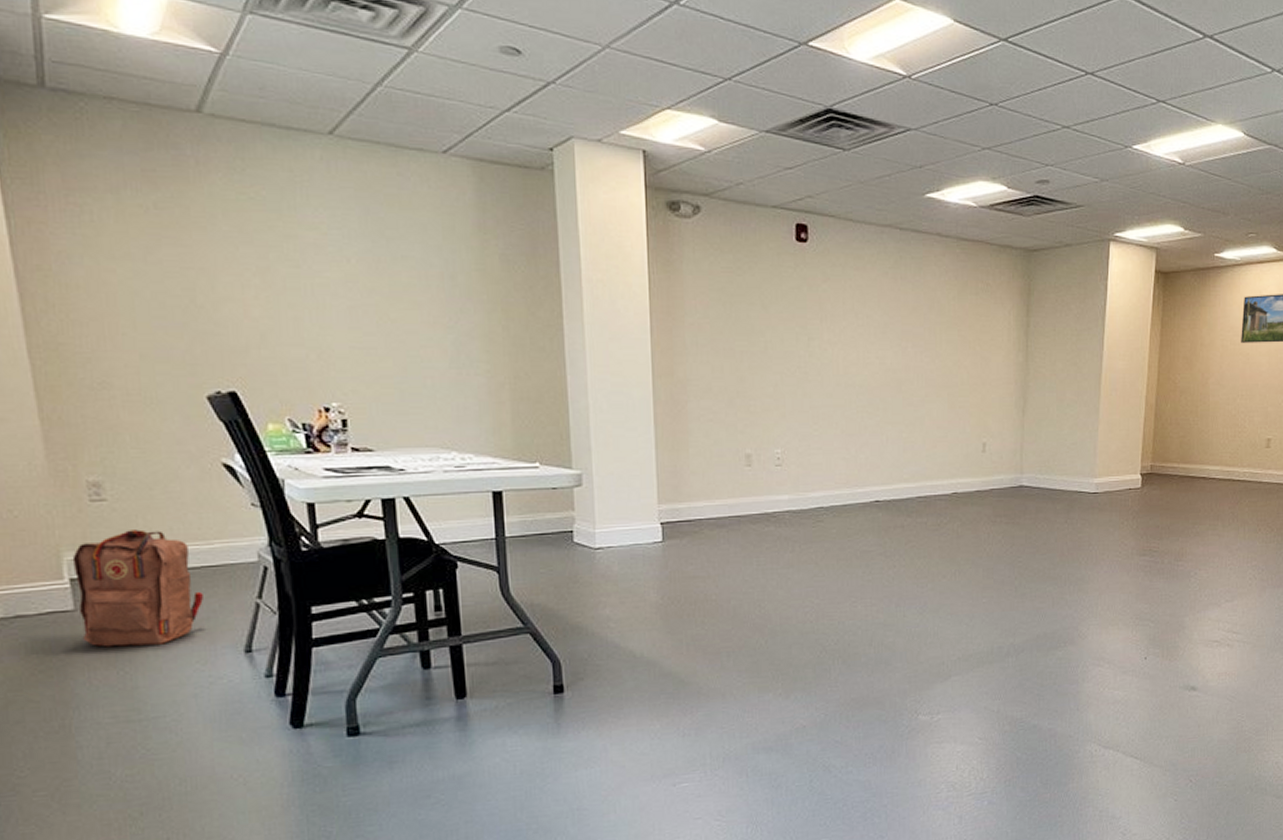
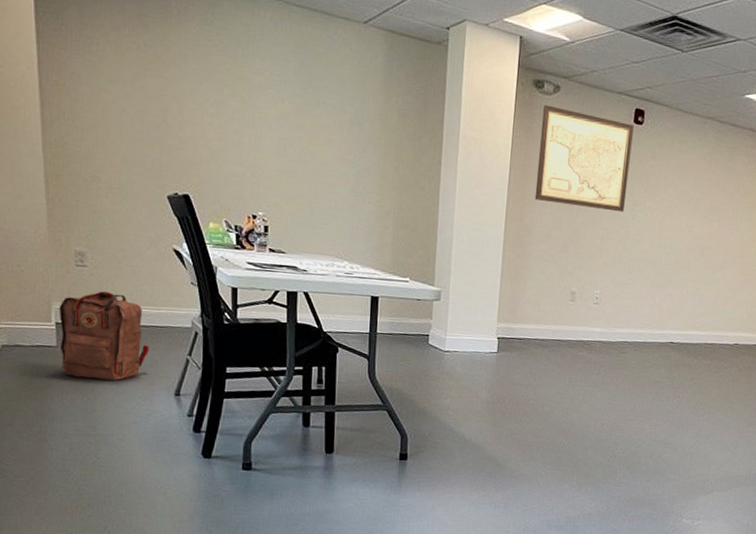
wall art: none [682,230,799,350] -> present [534,104,635,213]

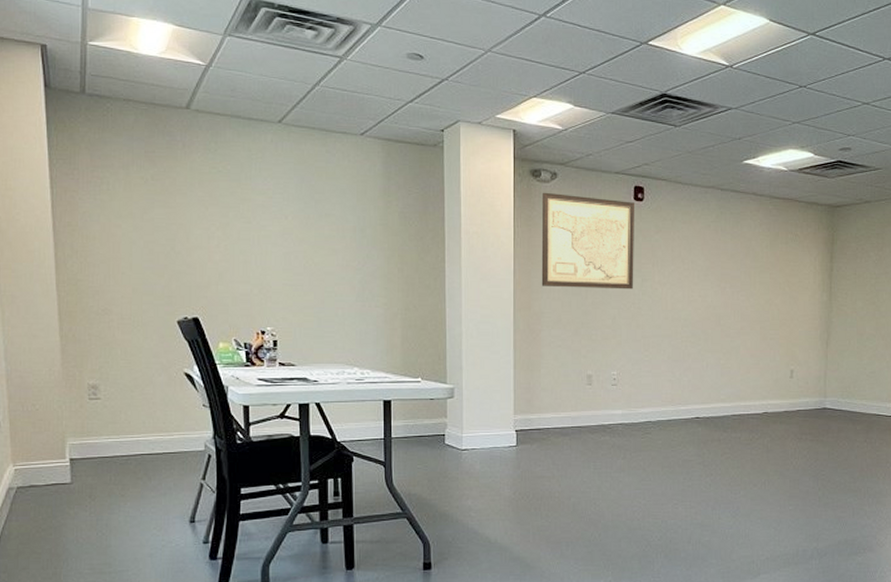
backpack: present [59,291,149,381] -> none [73,422,163,513]

